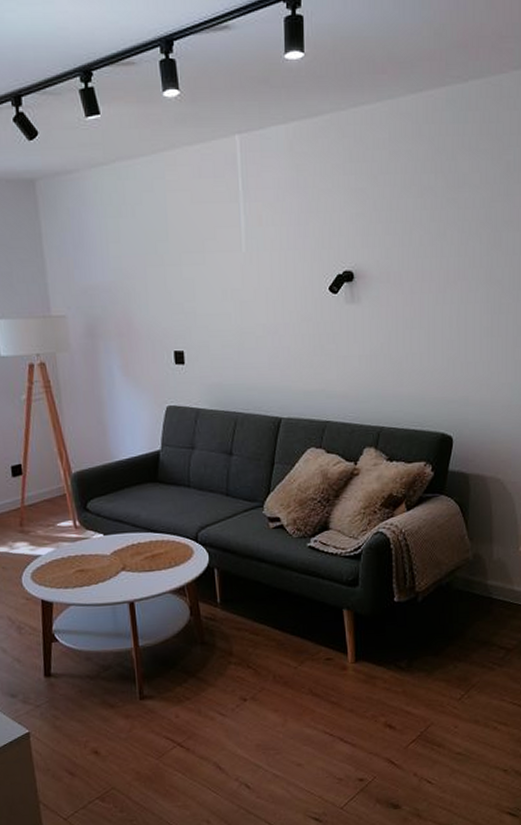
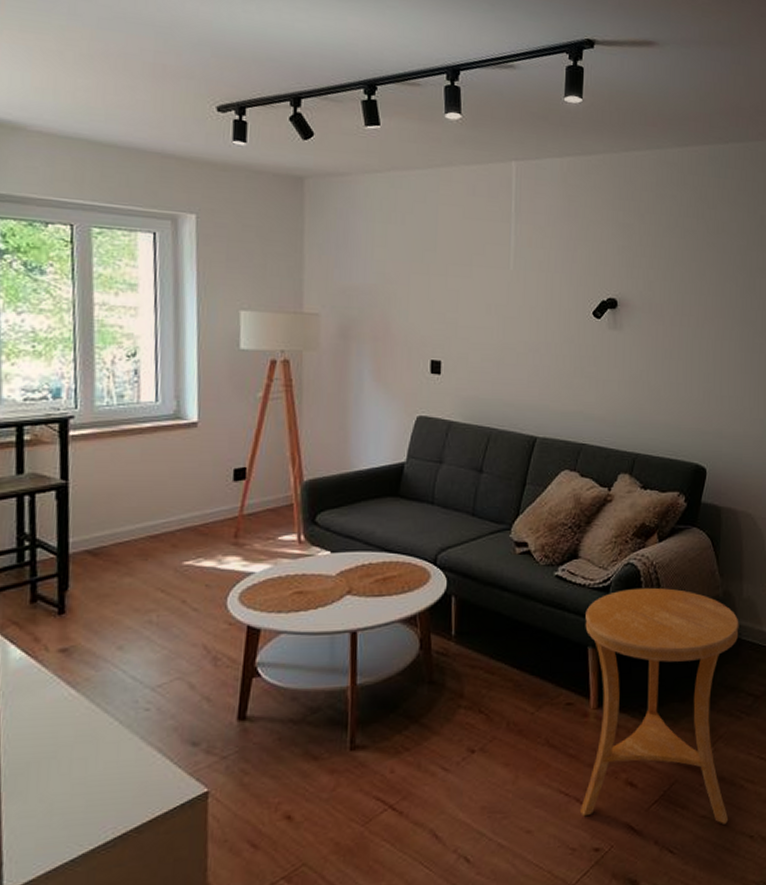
side table: none [339,553,490,760] -> present [580,587,739,824]

